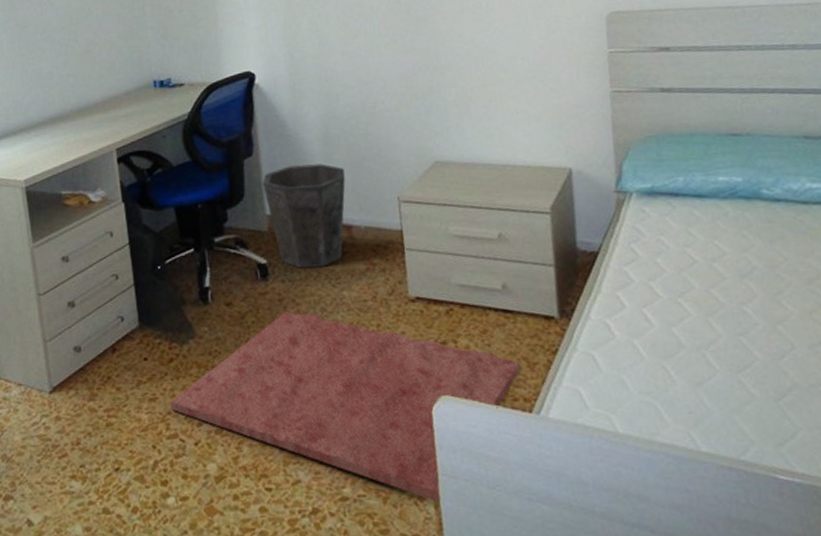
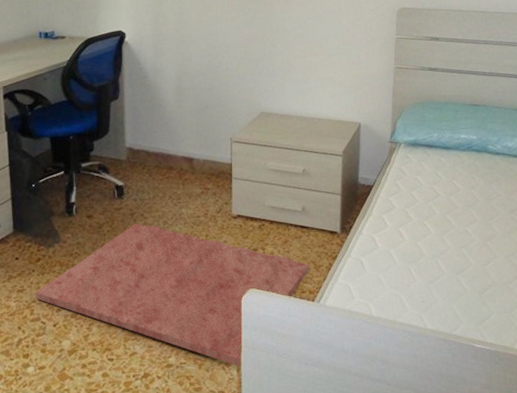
waste bin: present [262,163,345,268] -> none [125,109,191,190]

